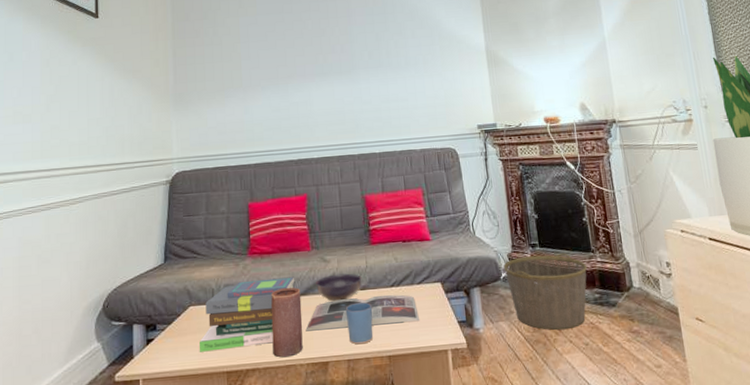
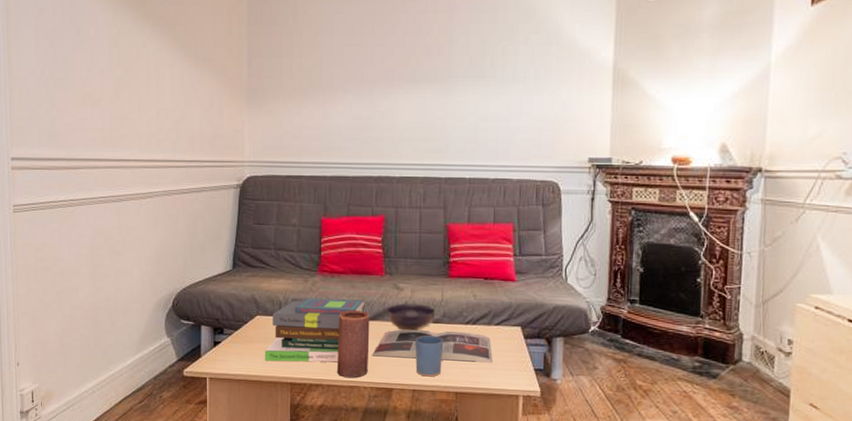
basket: present [503,253,588,330] -> none [594,312,692,394]

